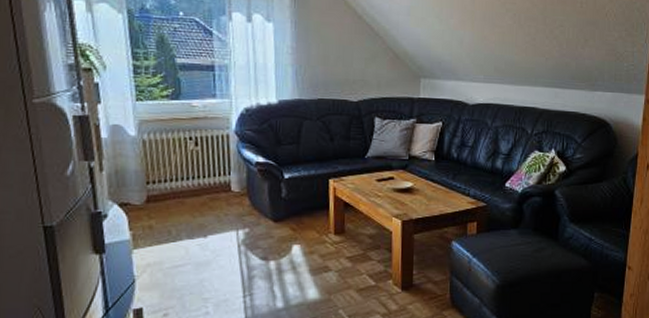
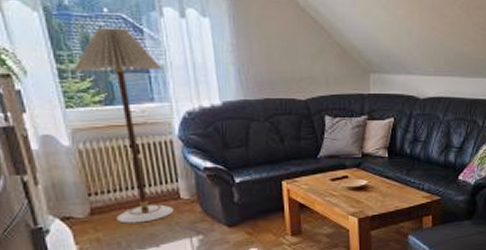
floor lamp: none [146,29,226,213] -> present [72,27,173,224]

